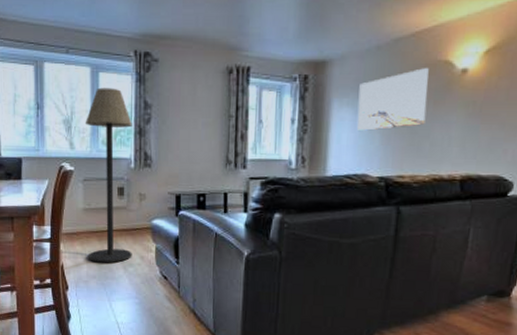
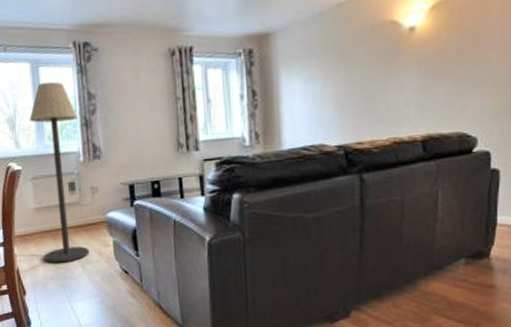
wall art: present [356,68,429,131] -> none [306,30,378,100]

